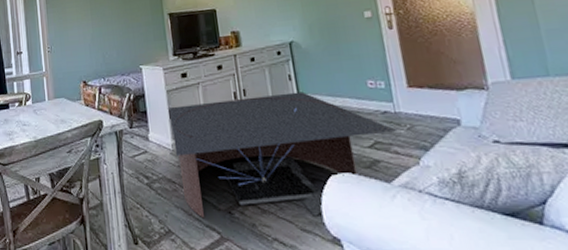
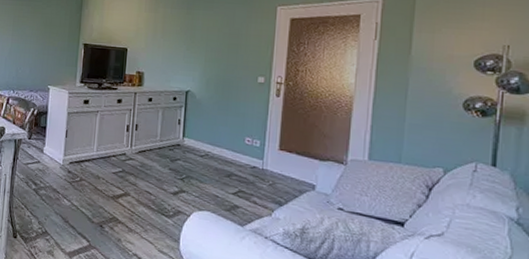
coffee table: present [168,91,398,219] -> none [64,127,261,242]

